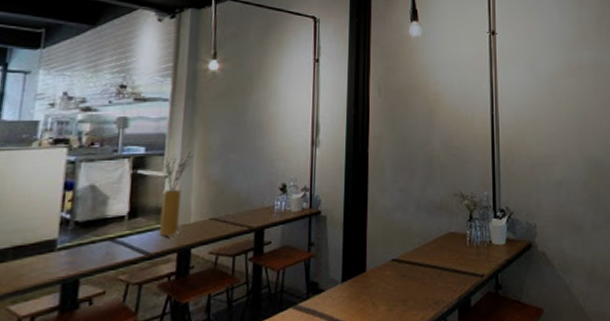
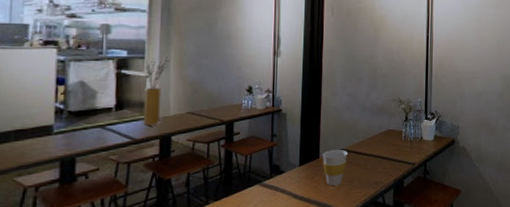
cup: none [369,259,400,307] -> present [322,149,347,186]

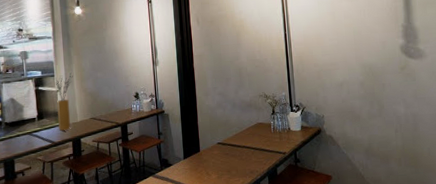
cup: present [322,149,347,186] -> none [202,143,224,176]

